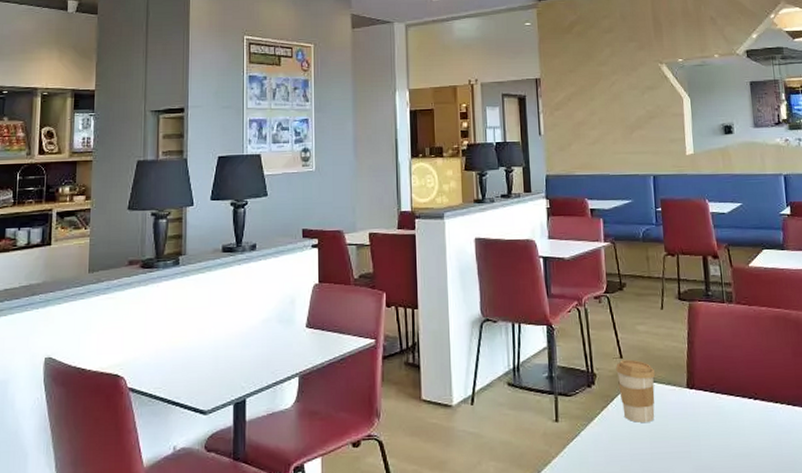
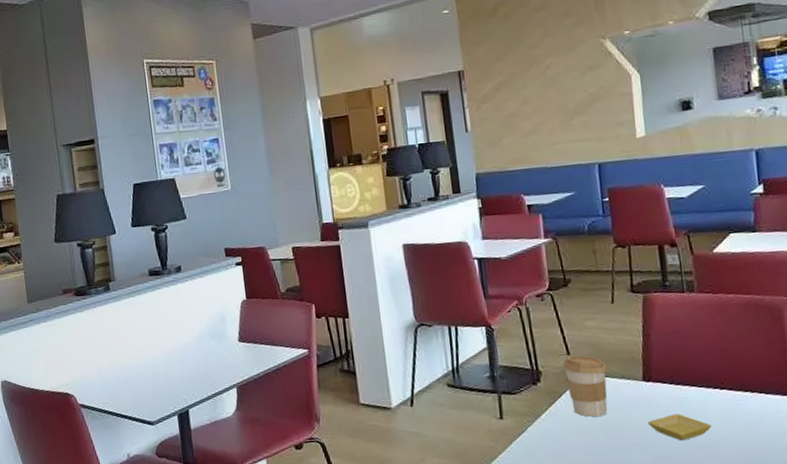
saucer: none [691,423,747,450] -> present [648,414,712,441]

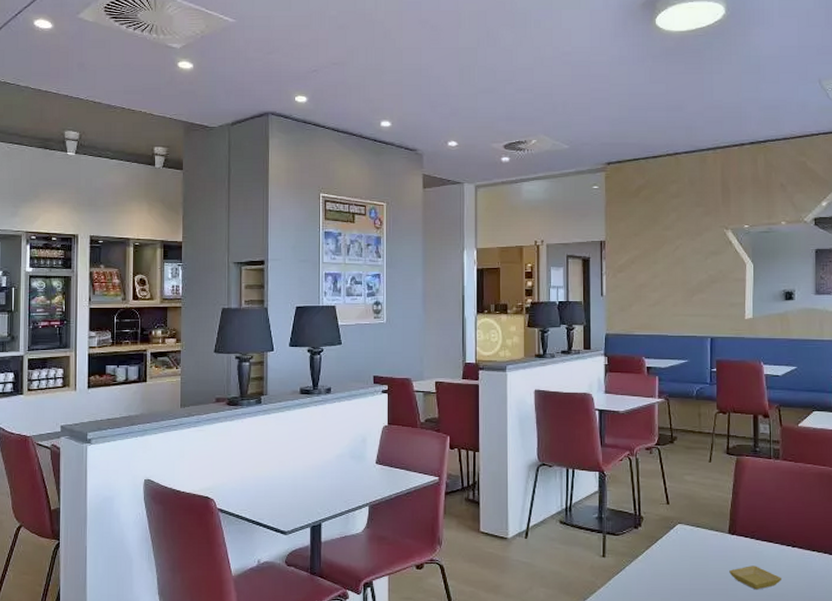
coffee cup: present [563,355,608,417] -> none [662,506,700,562]

